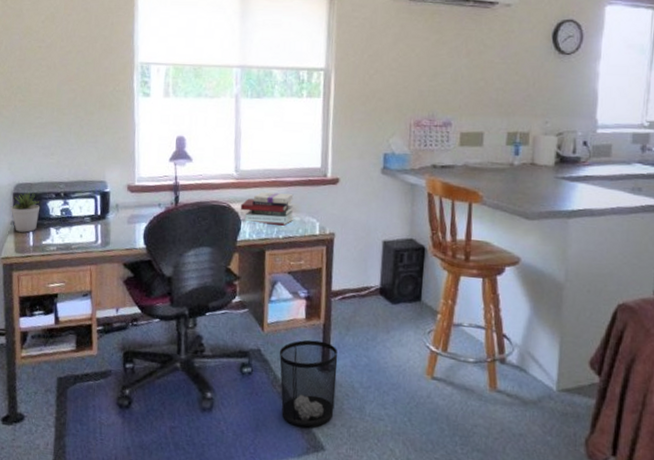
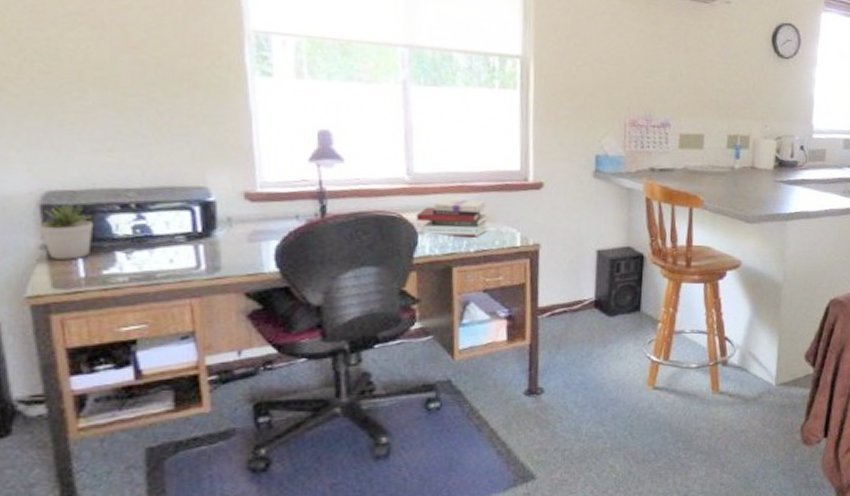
waste bin: present [279,339,338,428] -> none [475,363,548,459]

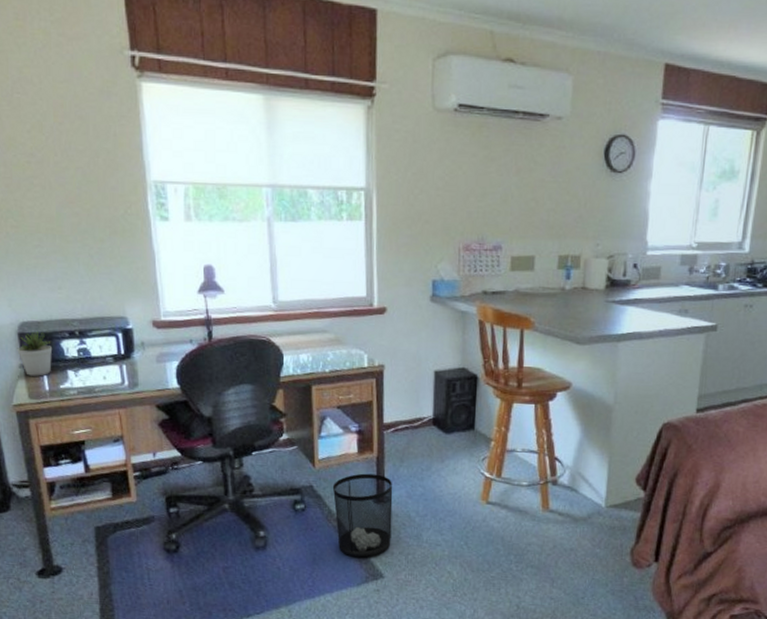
books: present [416,199,487,238] -> none [281,324,339,359]
waste bin: none [475,363,548,459] -> present [332,473,393,558]

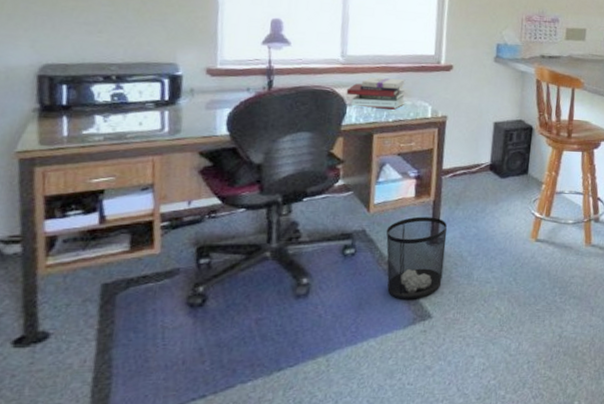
potted plant: present [17,331,53,376] -> none [32,74,81,121]
books: none [281,324,339,359] -> present [346,77,406,110]

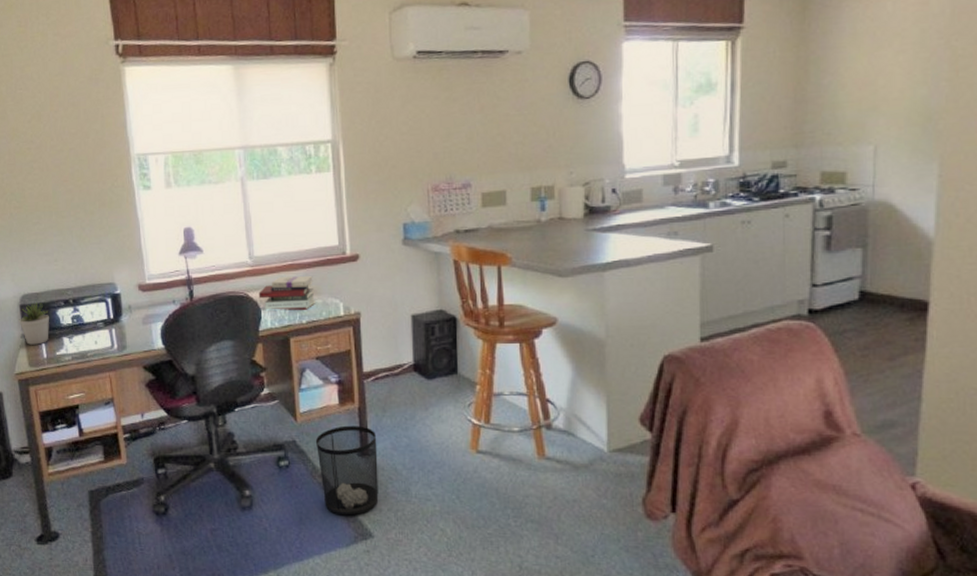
potted plant: none [32,74,81,121] -> present [19,302,50,345]

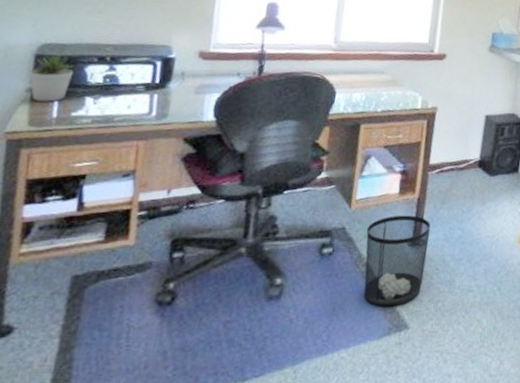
books: present [258,276,315,310] -> none [336,64,397,99]

